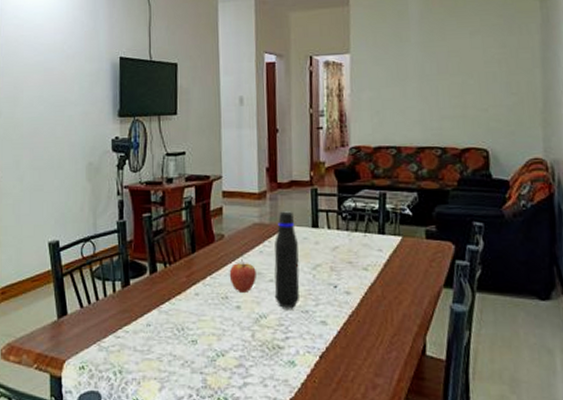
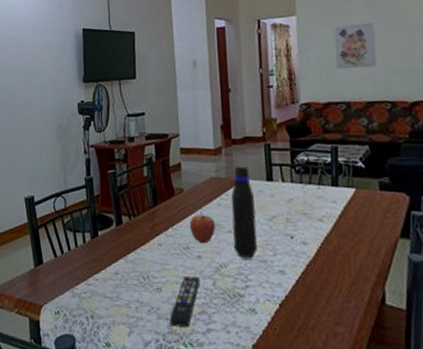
remote control: none [204,327,239,381] -> present [169,275,201,327]
wall art: none [387,65,430,113] -> present [333,23,378,70]

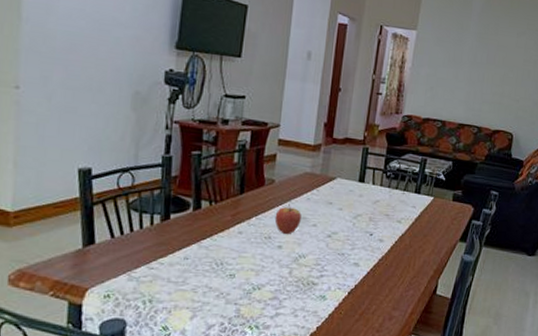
remote control: present [169,275,201,327] -> none [238,263,277,311]
water bottle: present [231,165,258,259] -> none [315,164,344,252]
wall art: present [333,23,378,70] -> none [442,49,480,94]

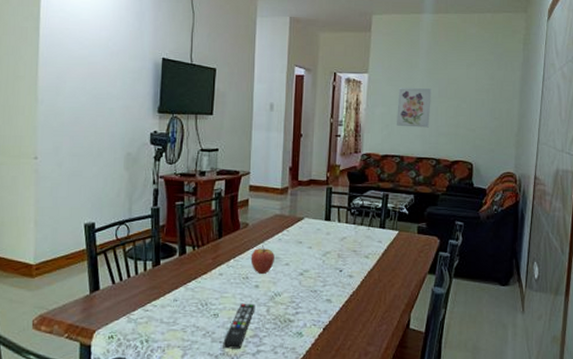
remote control: none [238,263,277,311] -> present [223,303,256,349]
wall art: none [442,49,480,94] -> present [397,88,431,128]

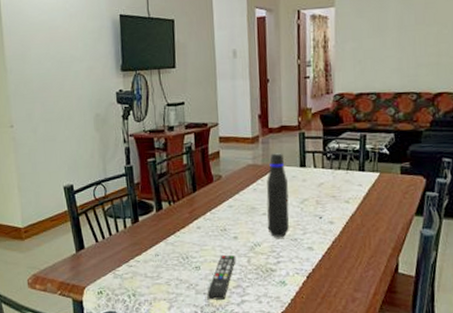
fruit: present [250,245,274,274] -> none [227,196,251,225]
water bottle: none [289,205,312,289] -> present [266,153,289,238]
wall art: present [397,88,431,128] -> none [369,16,408,62]

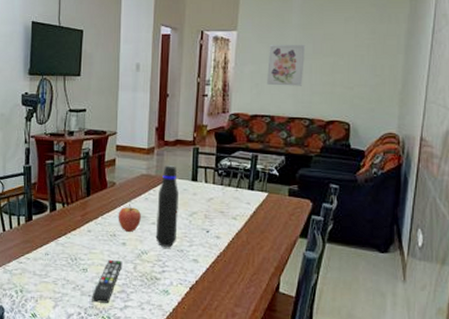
fruit: none [227,196,251,225] -> present [118,203,141,232]
wall art: none [369,16,408,62] -> present [267,45,305,86]

